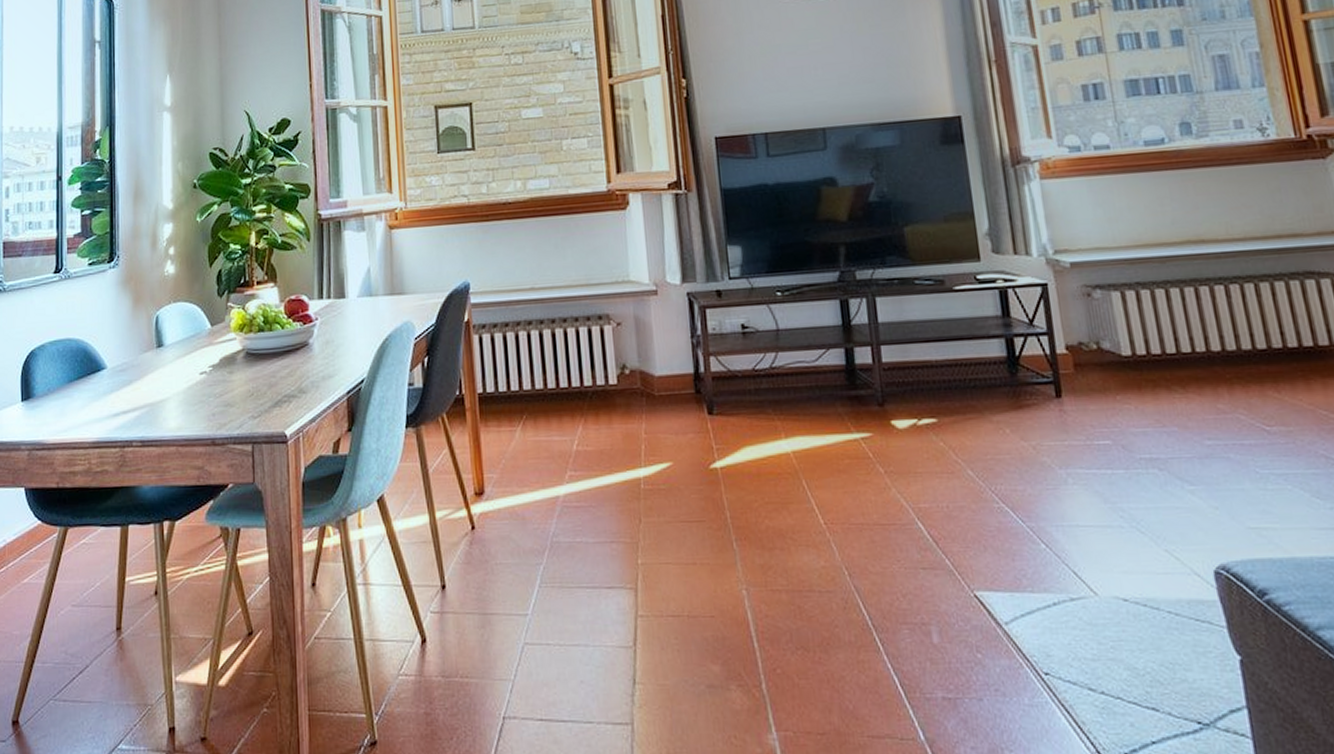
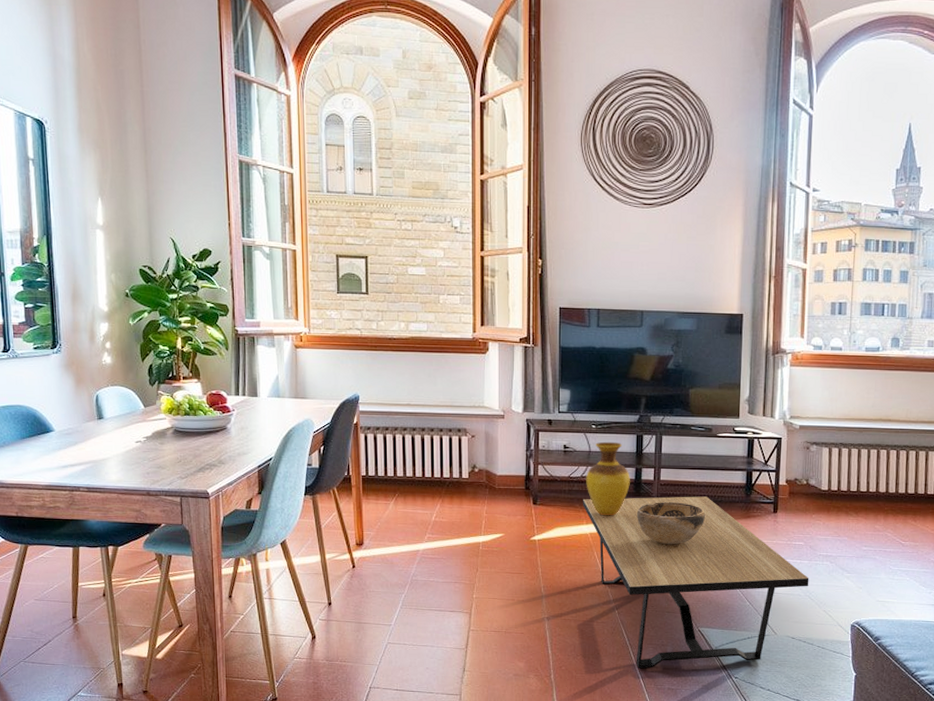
vase: none [776,312,840,424] -> present [586,441,630,516]
coffee table: none [776,381,1133,665] -> present [582,496,809,668]
decorative bowl: none [855,393,956,461] -> present [637,502,706,545]

